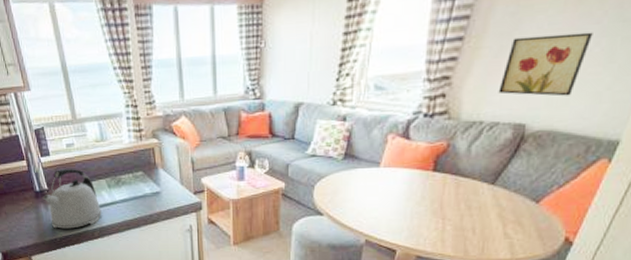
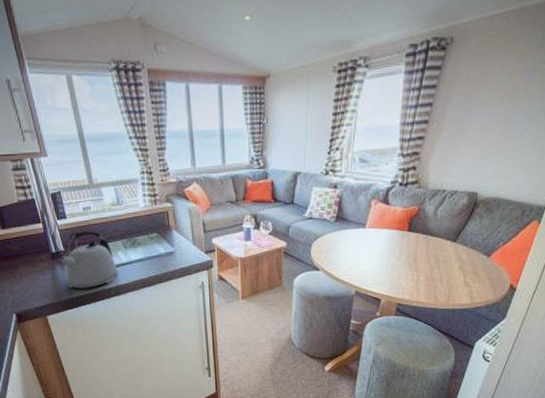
wall art: present [498,32,593,97] -> none [456,120,523,171]

